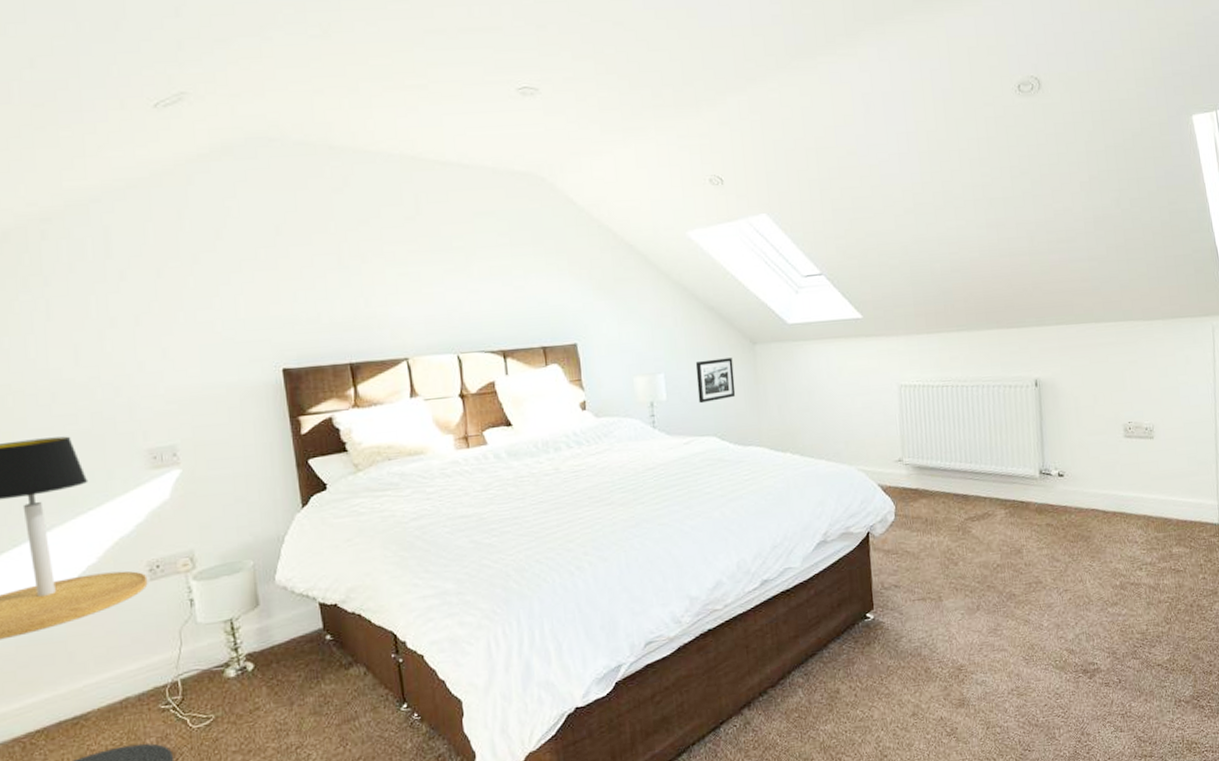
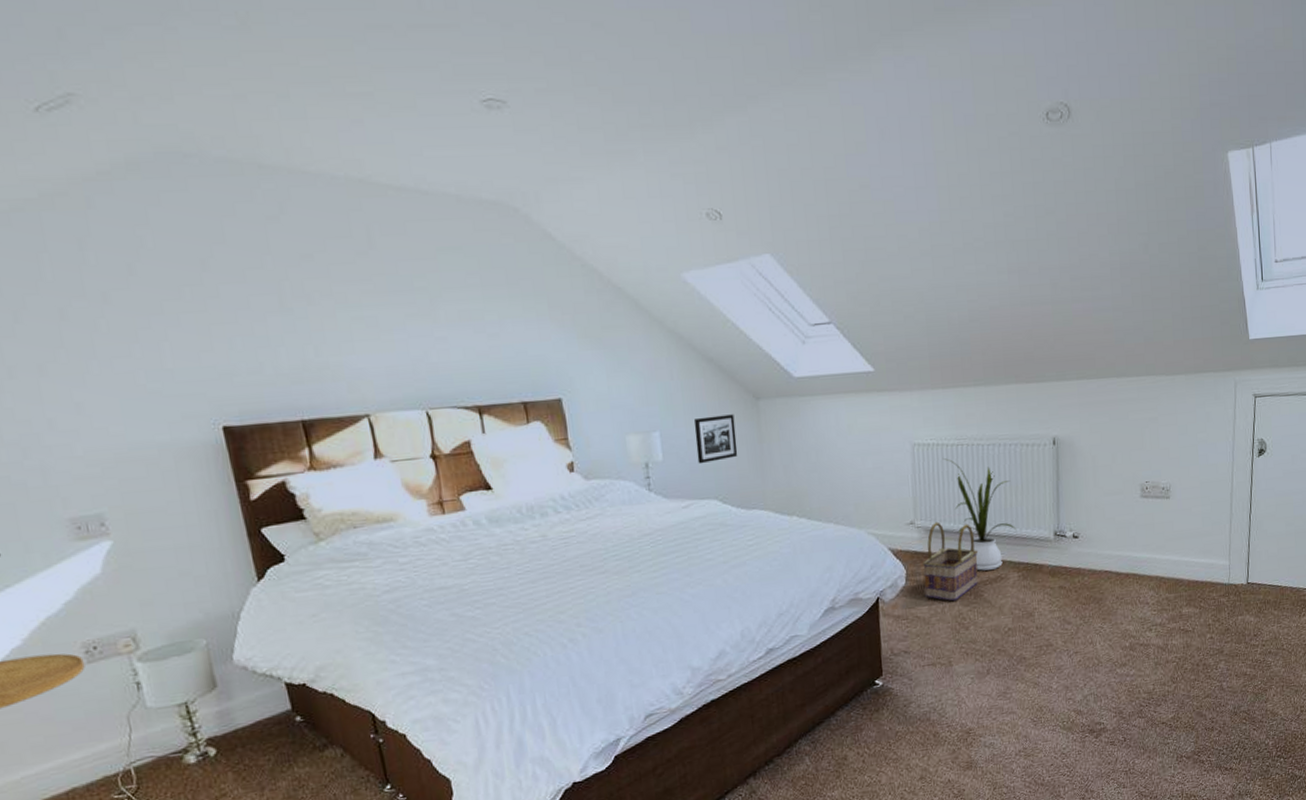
basket: none [911,459,966,537] -> present [923,522,979,602]
house plant: none [929,399,1001,508] -> present [943,458,1016,571]

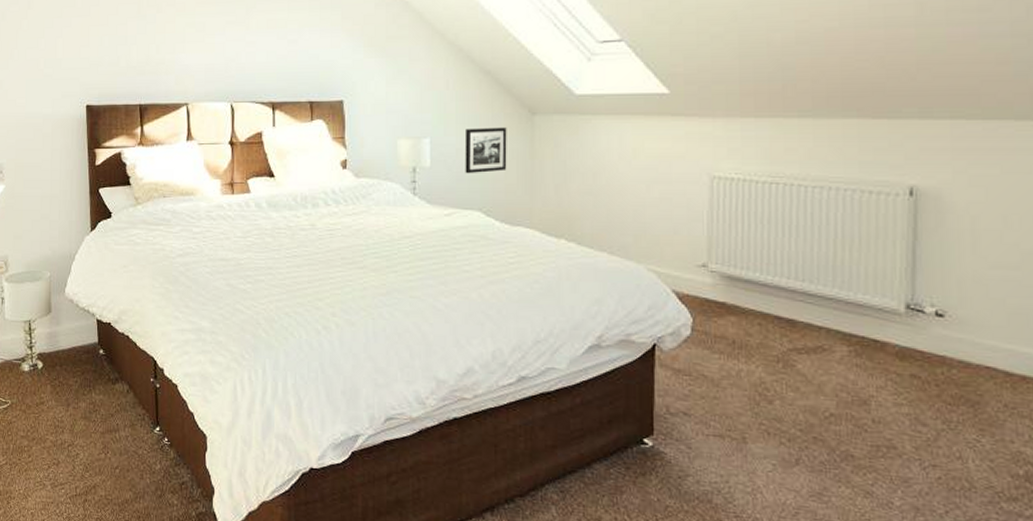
basket: present [923,522,979,602] -> none [714,268,792,366]
house plant: present [943,458,1016,571] -> none [751,197,848,337]

